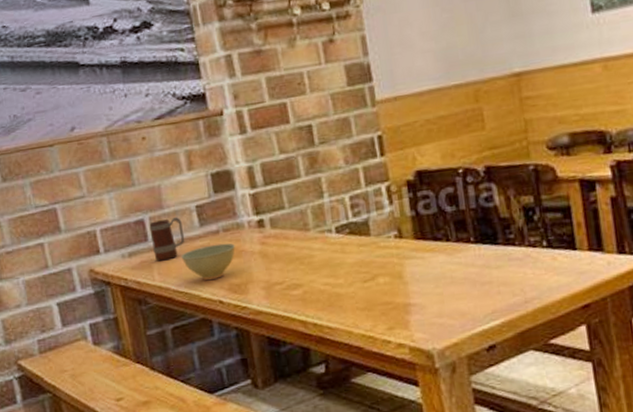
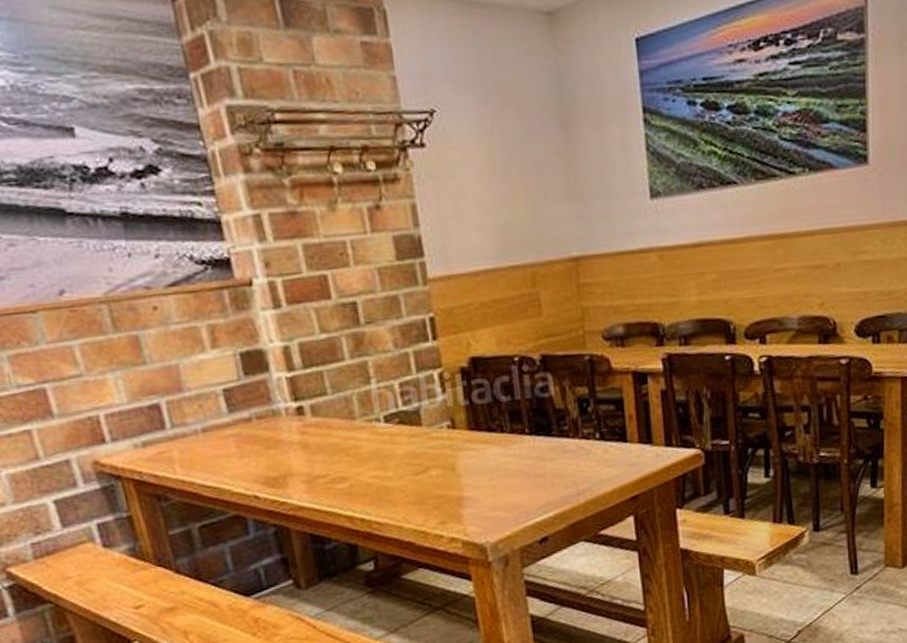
beer mug: present [149,217,185,261] -> none [166,401,211,452]
bowl: present [181,243,235,281] -> none [206,432,271,474]

